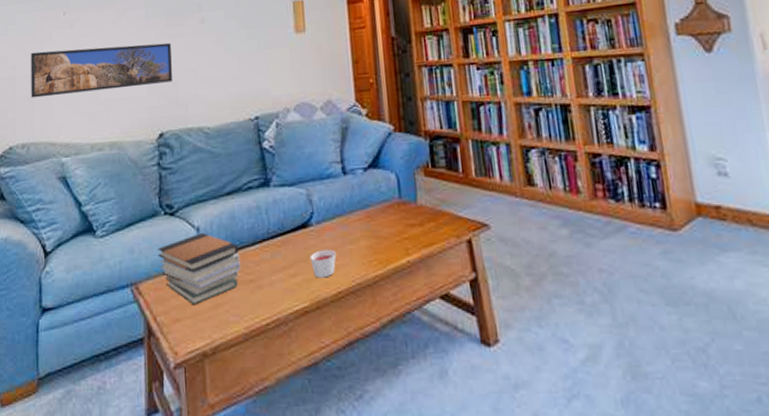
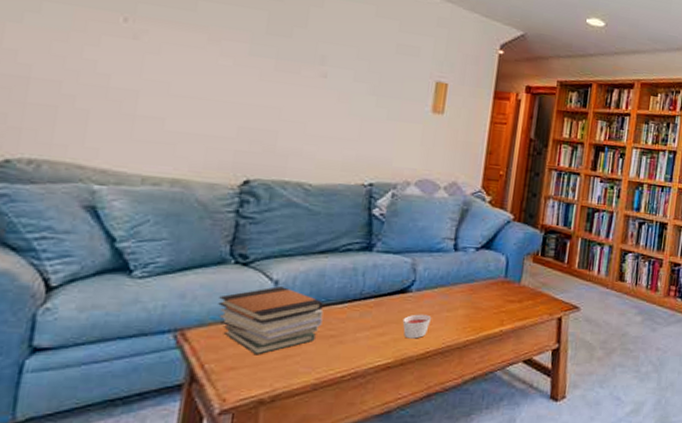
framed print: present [31,42,173,98] -> none [52,53,278,130]

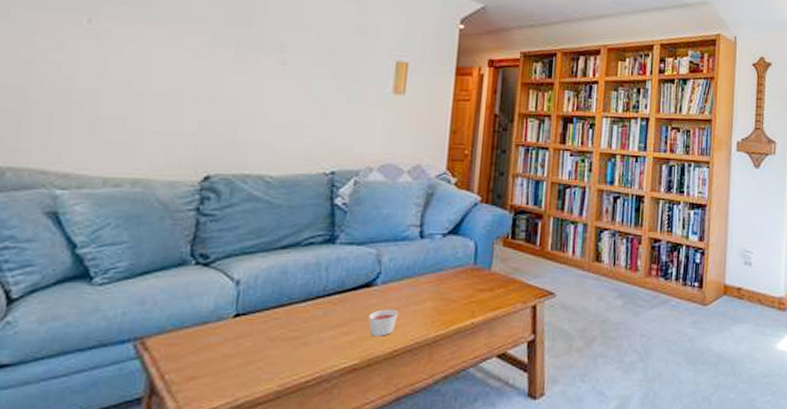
book stack: present [218,286,324,355] -> none [179,287,287,362]

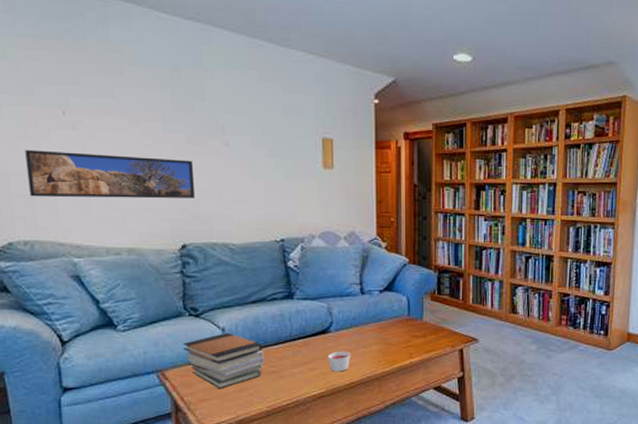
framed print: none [17,59,238,122] -> present [25,149,196,199]
book stack: none [179,287,287,362] -> present [183,333,264,389]

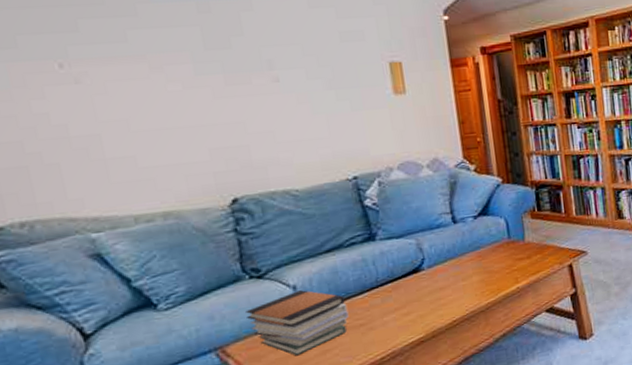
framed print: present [25,149,196,199] -> none [11,102,244,169]
candle: present [327,351,351,372] -> none [423,287,450,313]

